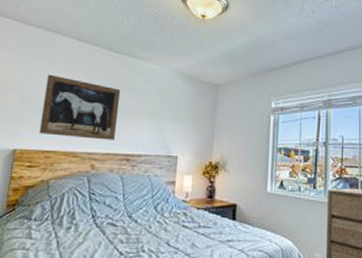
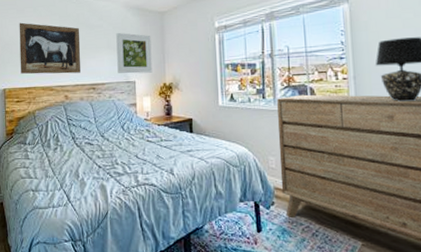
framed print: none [158,100,202,149] -> present [116,32,153,74]

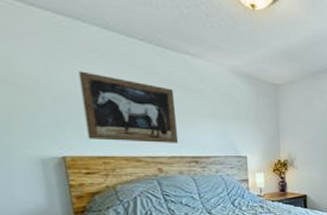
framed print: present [116,32,153,74] -> none [222,100,266,148]

